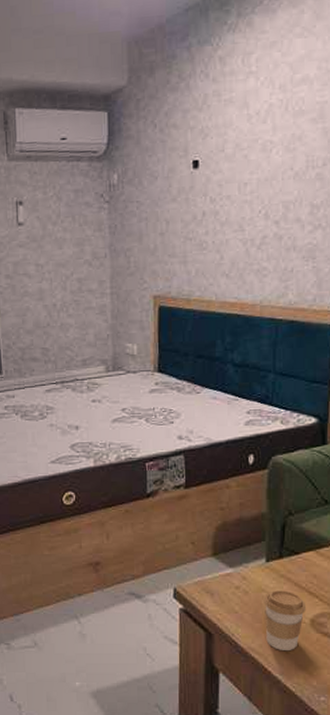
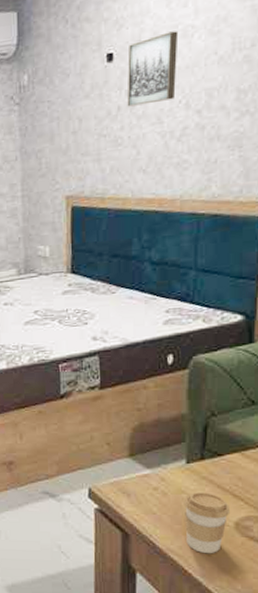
wall art: none [211,145,259,213] -> present [127,31,179,107]

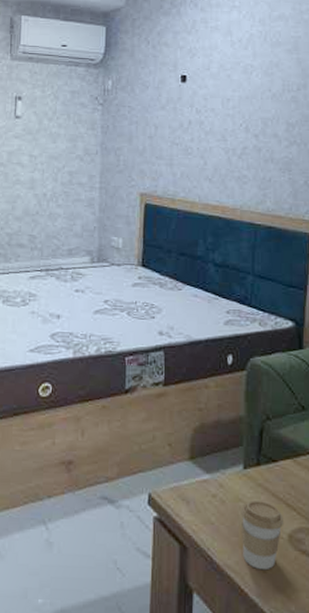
wall art: present [127,31,179,107] -> none [197,67,240,123]

